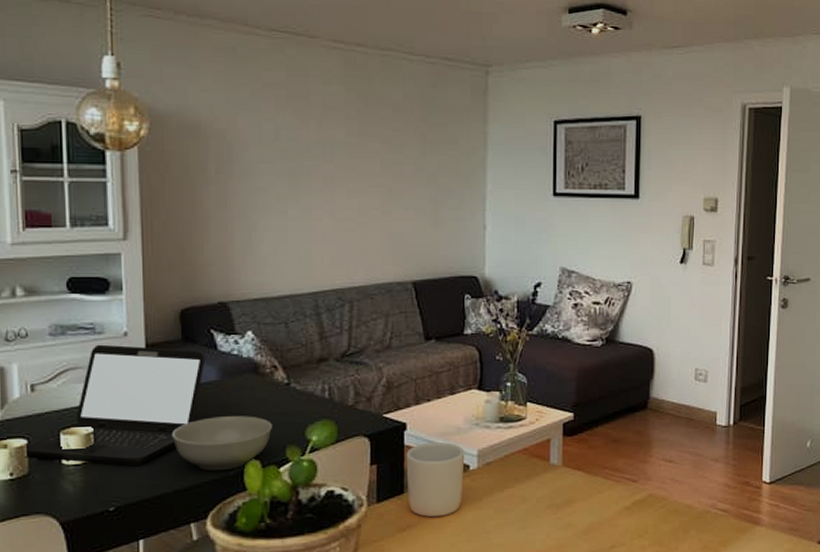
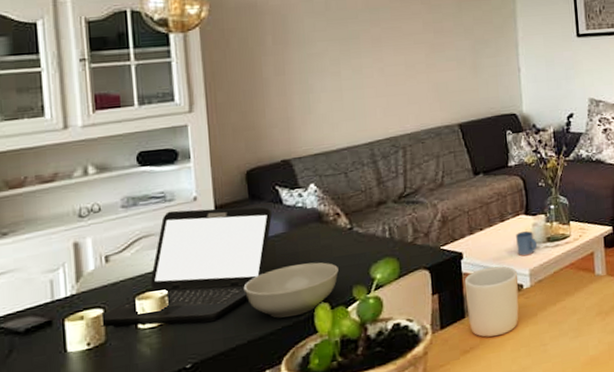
mug: none [466,408,488,435] -> present [516,231,537,257]

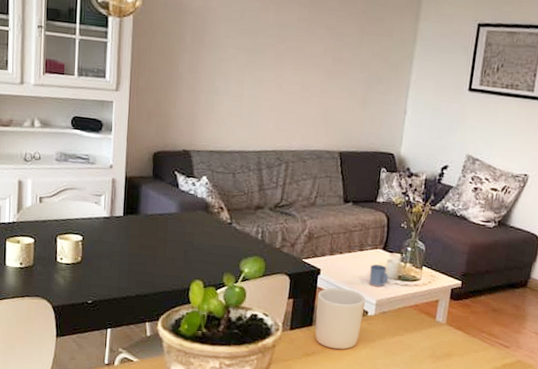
laptop: present [100,206,272,328] -> none [31,172,169,272]
bowl: present [243,262,339,318] -> none [138,241,215,285]

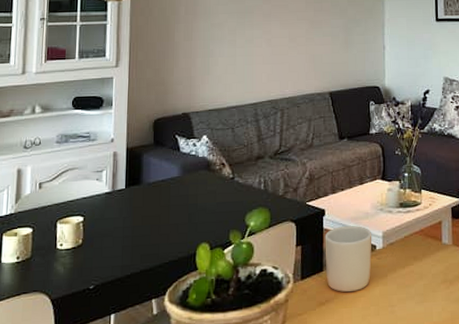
mug: present [369,264,388,288] -> none [373,195,390,219]

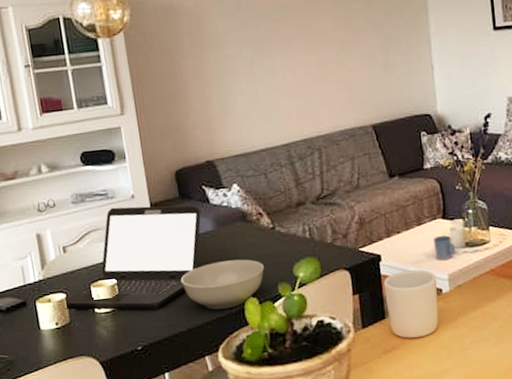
laptop: none [29,149,170,250] -> present [64,205,201,311]
bowl: none [142,205,219,253] -> present [180,259,264,310]
mug: none [373,195,390,219] -> present [433,235,455,261]

